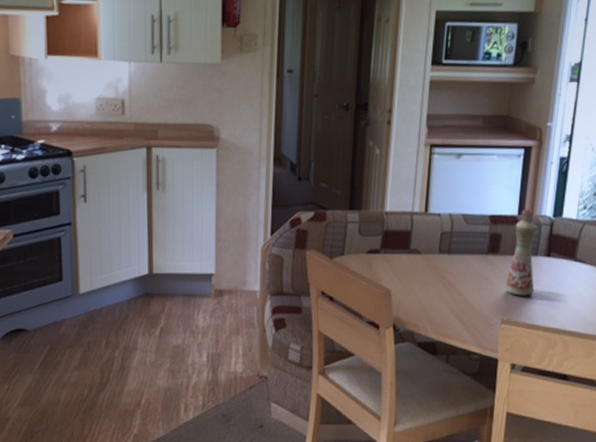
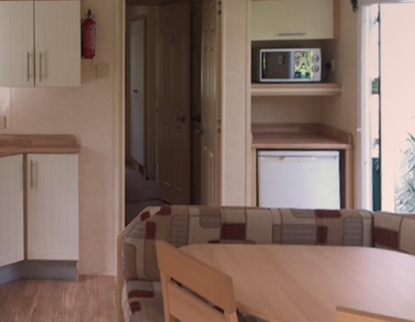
bottle: present [505,209,537,296] -> none [336,204,364,285]

